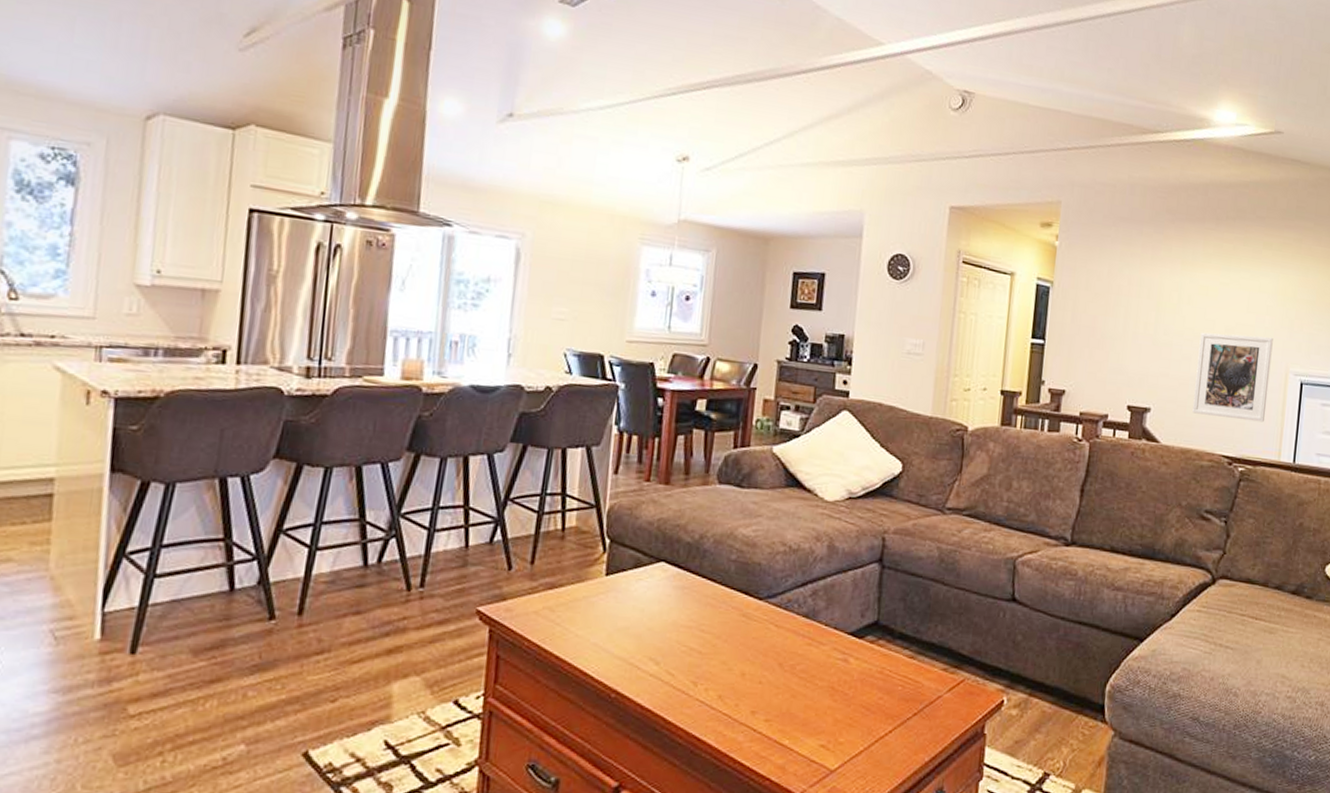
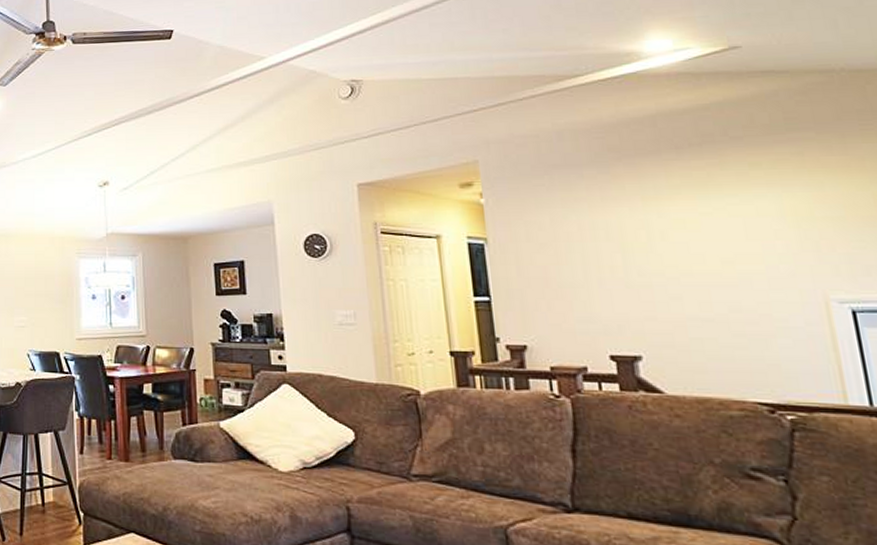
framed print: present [1192,332,1273,423] -> none [688,263,809,361]

